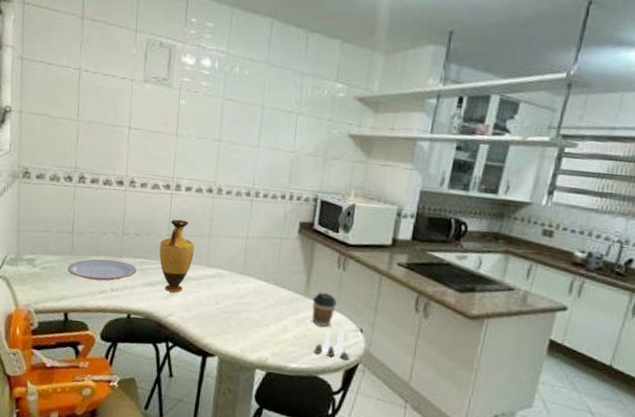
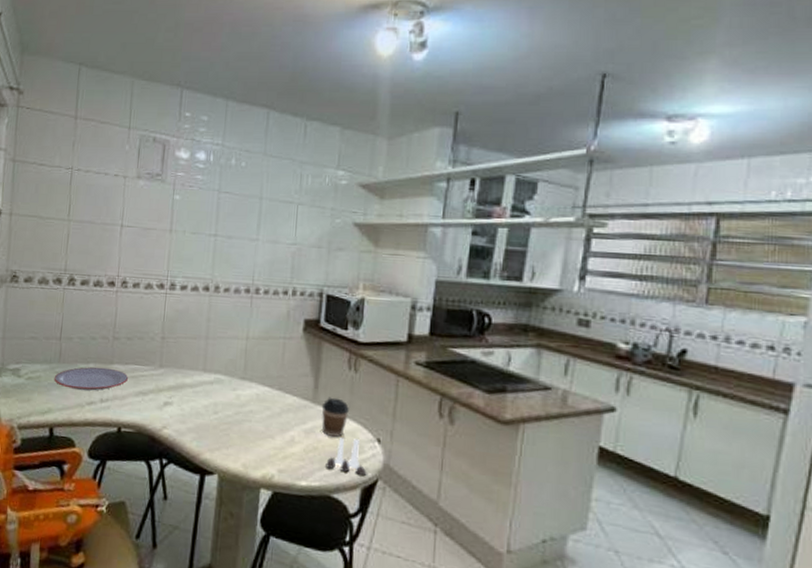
vase: present [159,219,195,293] -> none [152,320,191,402]

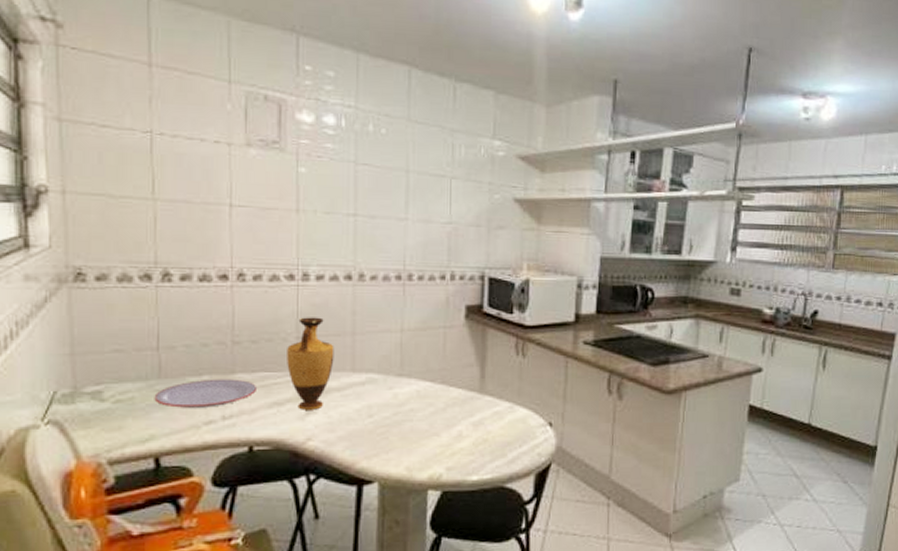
vase: none [152,320,191,402] -> present [287,317,334,410]
coffee cup: present [321,397,349,438] -> none [489,386,518,427]
salt and pepper shaker set: present [325,437,367,476] -> none [497,425,540,461]

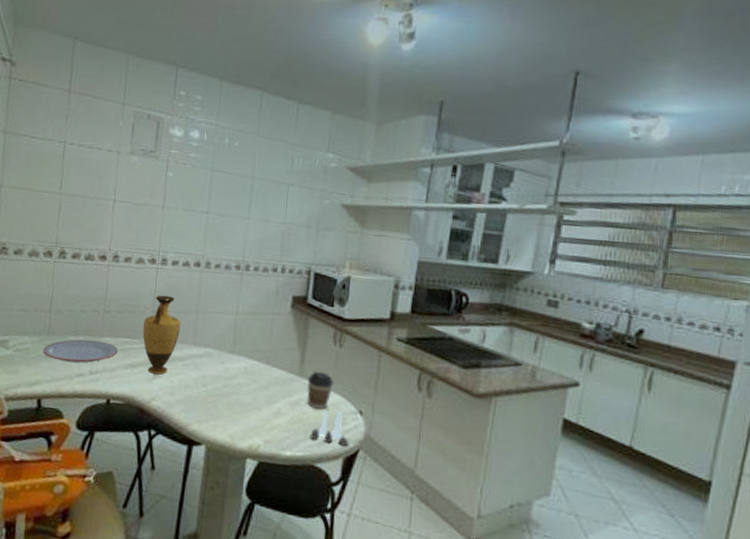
coffee cup: none [489,386,518,427] -> present [306,371,333,410]
salt and pepper shaker set: none [497,425,540,461] -> present [310,409,349,446]

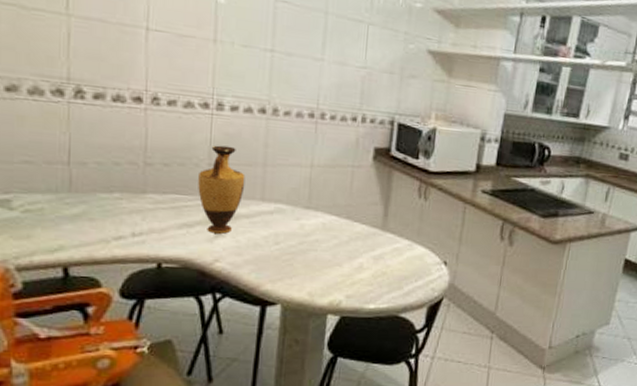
plate: present [42,339,119,363] -> none [64,196,168,225]
coffee cup: present [306,371,333,410] -> none [390,224,418,263]
salt and pepper shaker set: present [310,409,349,446] -> none [394,262,434,295]

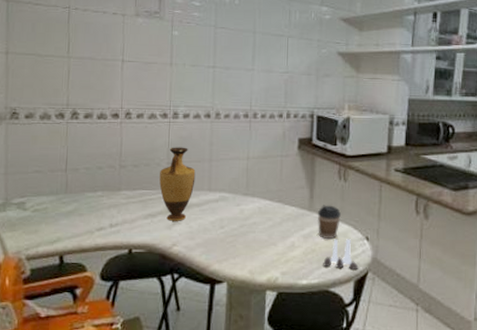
coffee cup: none [390,224,418,263] -> present [317,205,341,240]
salt and pepper shaker set: none [394,262,434,295] -> present [323,239,359,269]

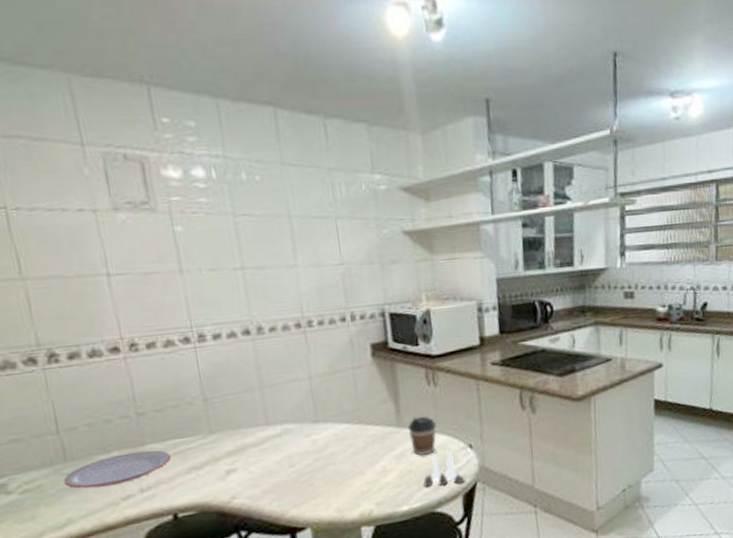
plate: none [61,194,137,218] -> present [63,450,172,489]
vase: present [159,147,196,221] -> none [195,376,246,471]

